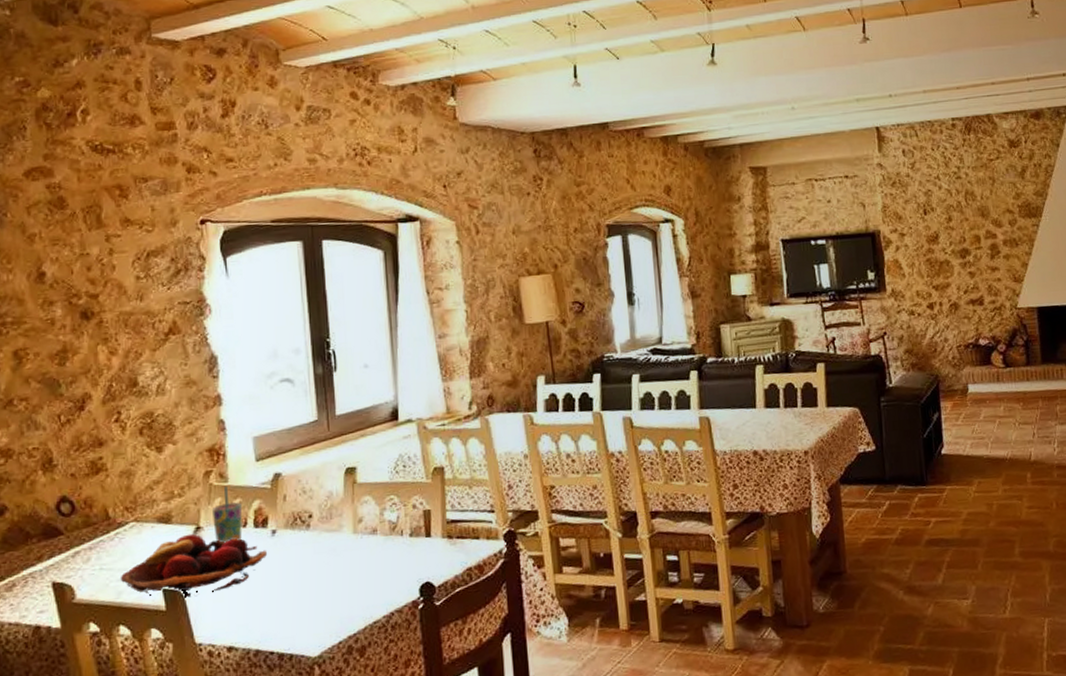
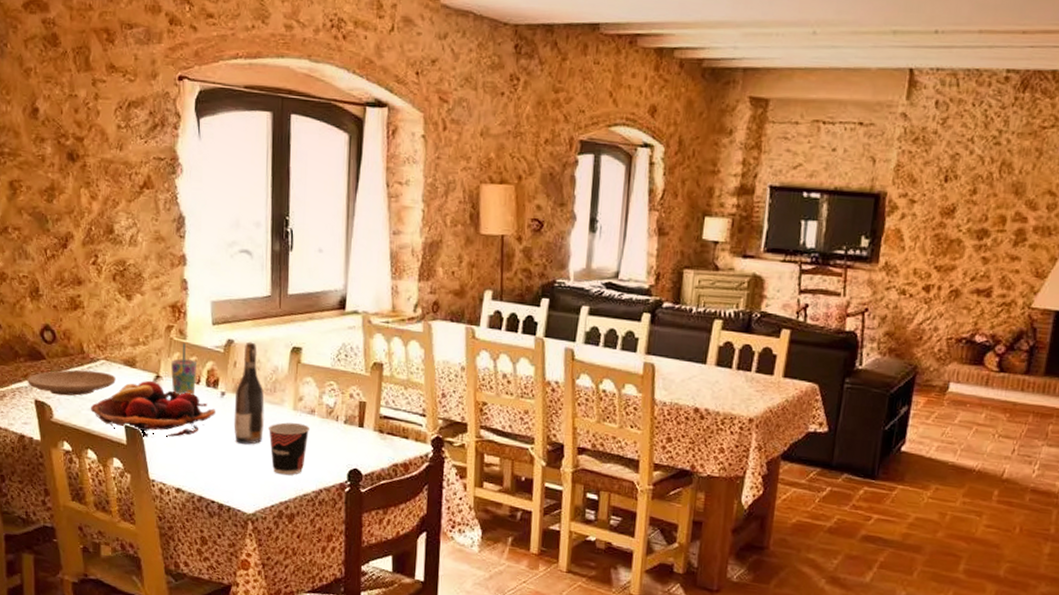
plate: none [41,535,149,572] -> present [26,370,116,396]
wine bottle: none [288,471,323,582] -> present [233,341,265,445]
cup: none [328,546,373,606] -> present [269,422,309,475]

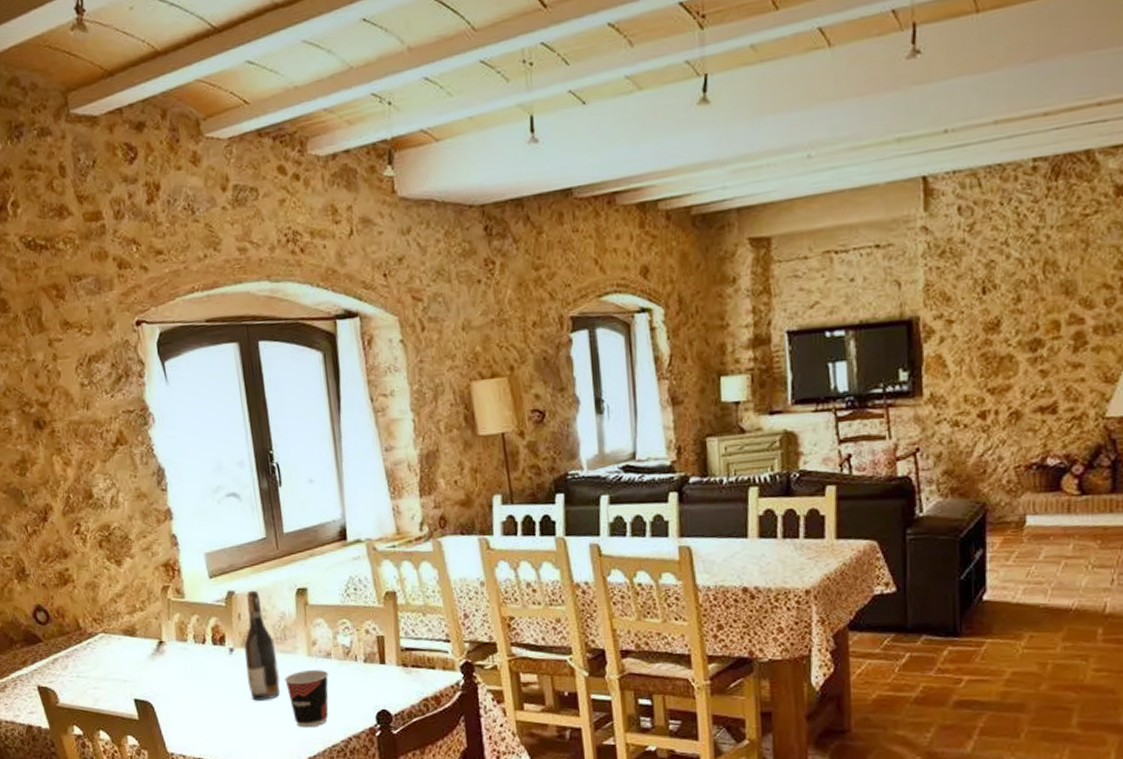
plate: present [26,370,116,396] -> none [26,646,118,678]
fruit basket: present [90,380,216,437] -> none [95,647,228,709]
cup: present [171,342,198,395] -> none [172,601,202,658]

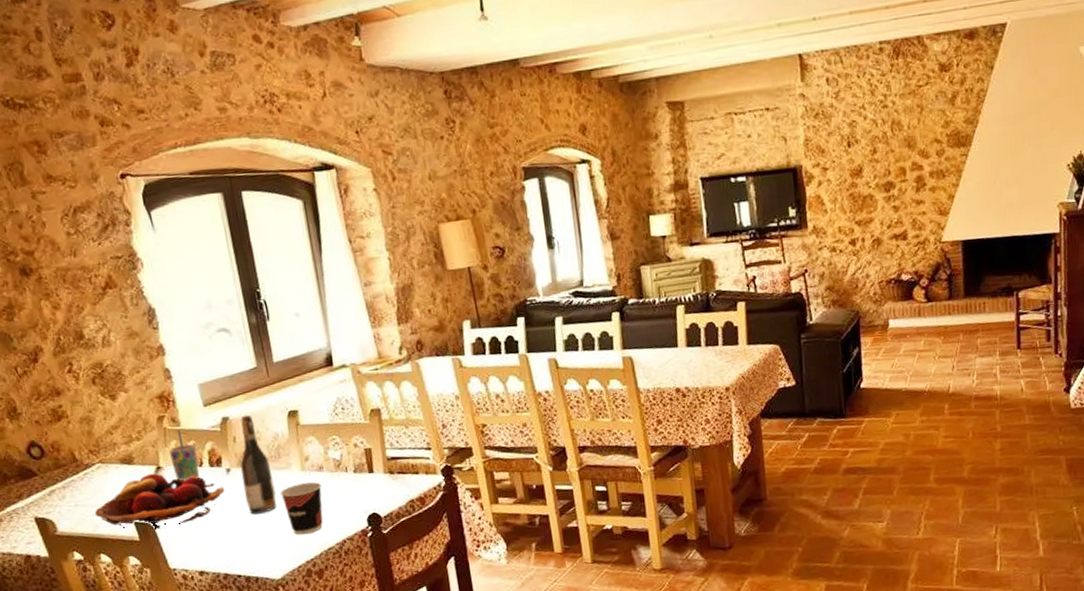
fruit basket: none [95,647,228,709] -> present [94,473,225,529]
cup: none [172,601,202,658] -> present [169,429,200,481]

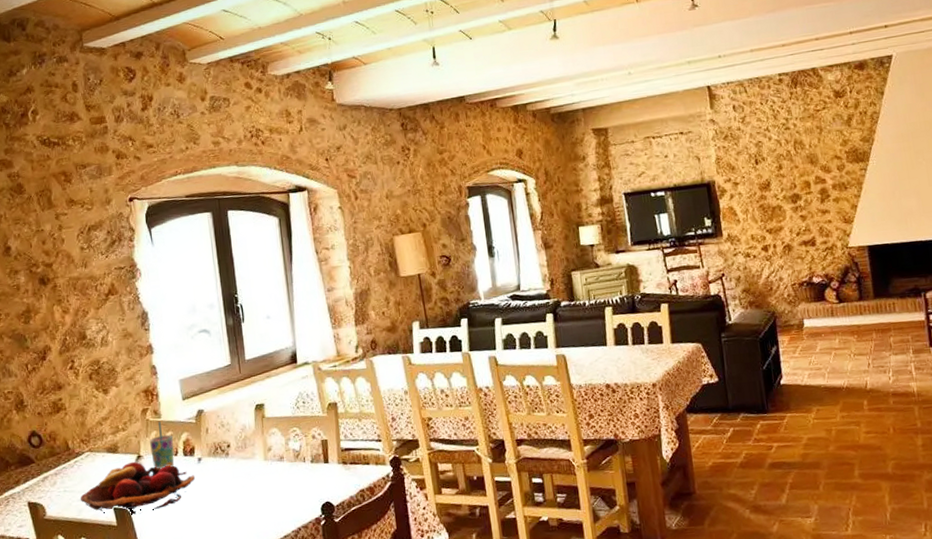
wine bottle: present [240,414,277,514] -> none [210,407,241,502]
cup: present [280,482,323,535] -> none [244,471,281,522]

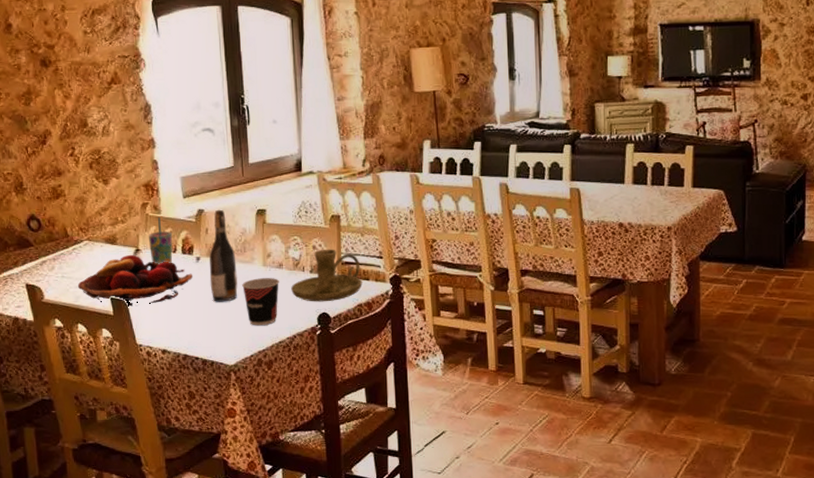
wine bottle: none [210,407,241,502] -> present [209,209,238,302]
cup: none [244,471,281,522] -> present [242,278,279,326]
candle holder: none [293,436,363,492] -> present [291,249,363,302]

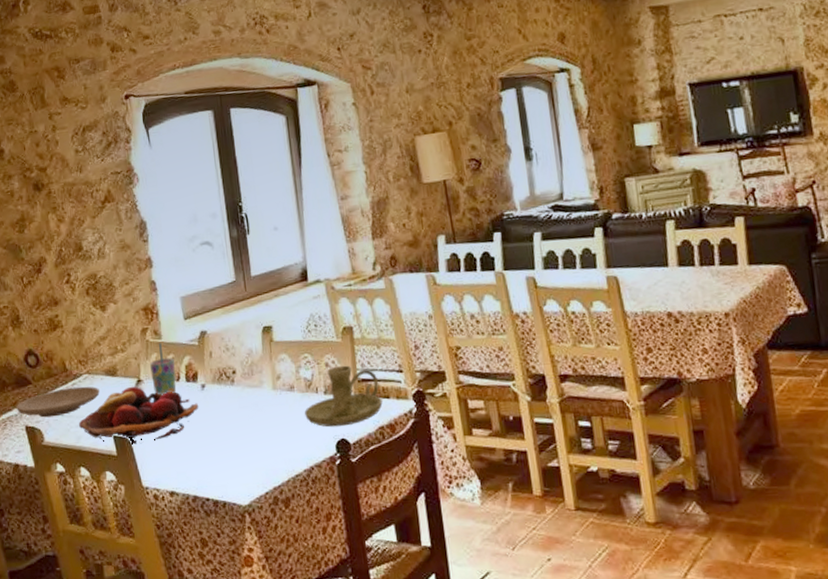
plate: none [17,251,99,278] -> present [16,386,100,418]
wine bottle: present [209,209,238,302] -> none [215,329,248,434]
cup: present [242,278,279,326] -> none [251,402,292,459]

